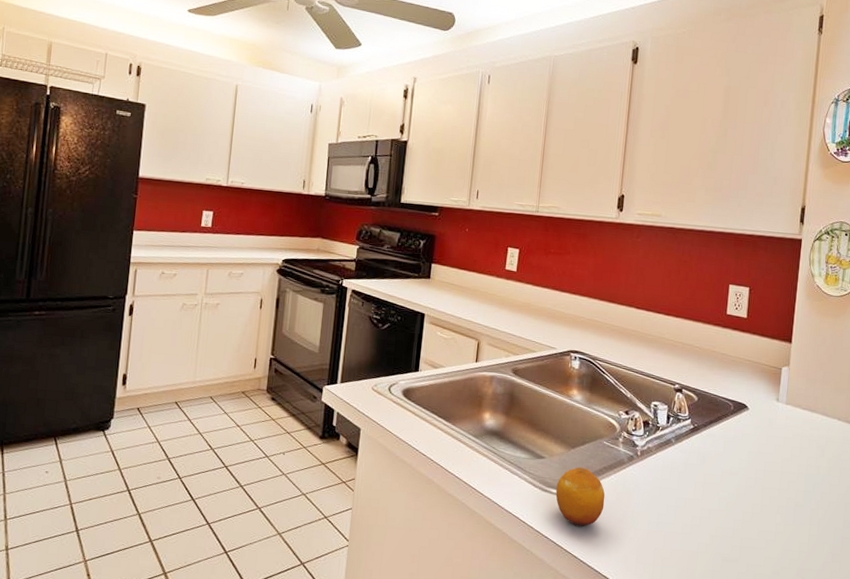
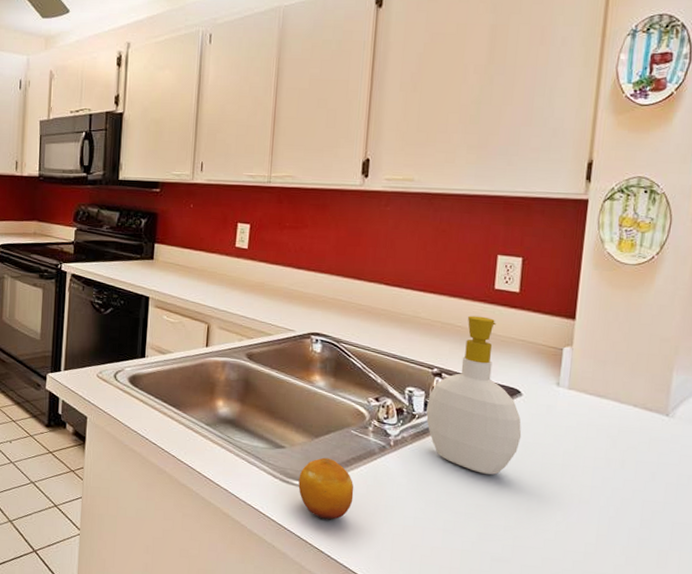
soap bottle: none [668,337,748,482] -> present [426,315,522,475]

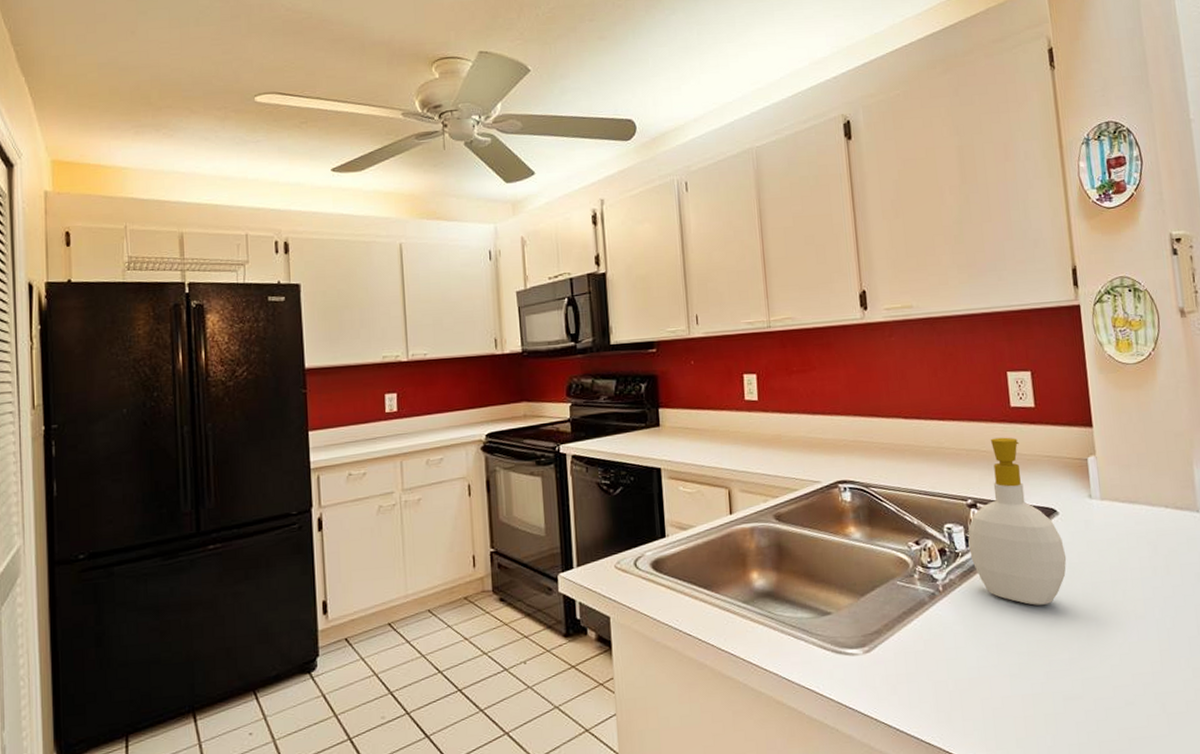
fruit: present [298,457,354,520] -> none [851,616,912,689]

